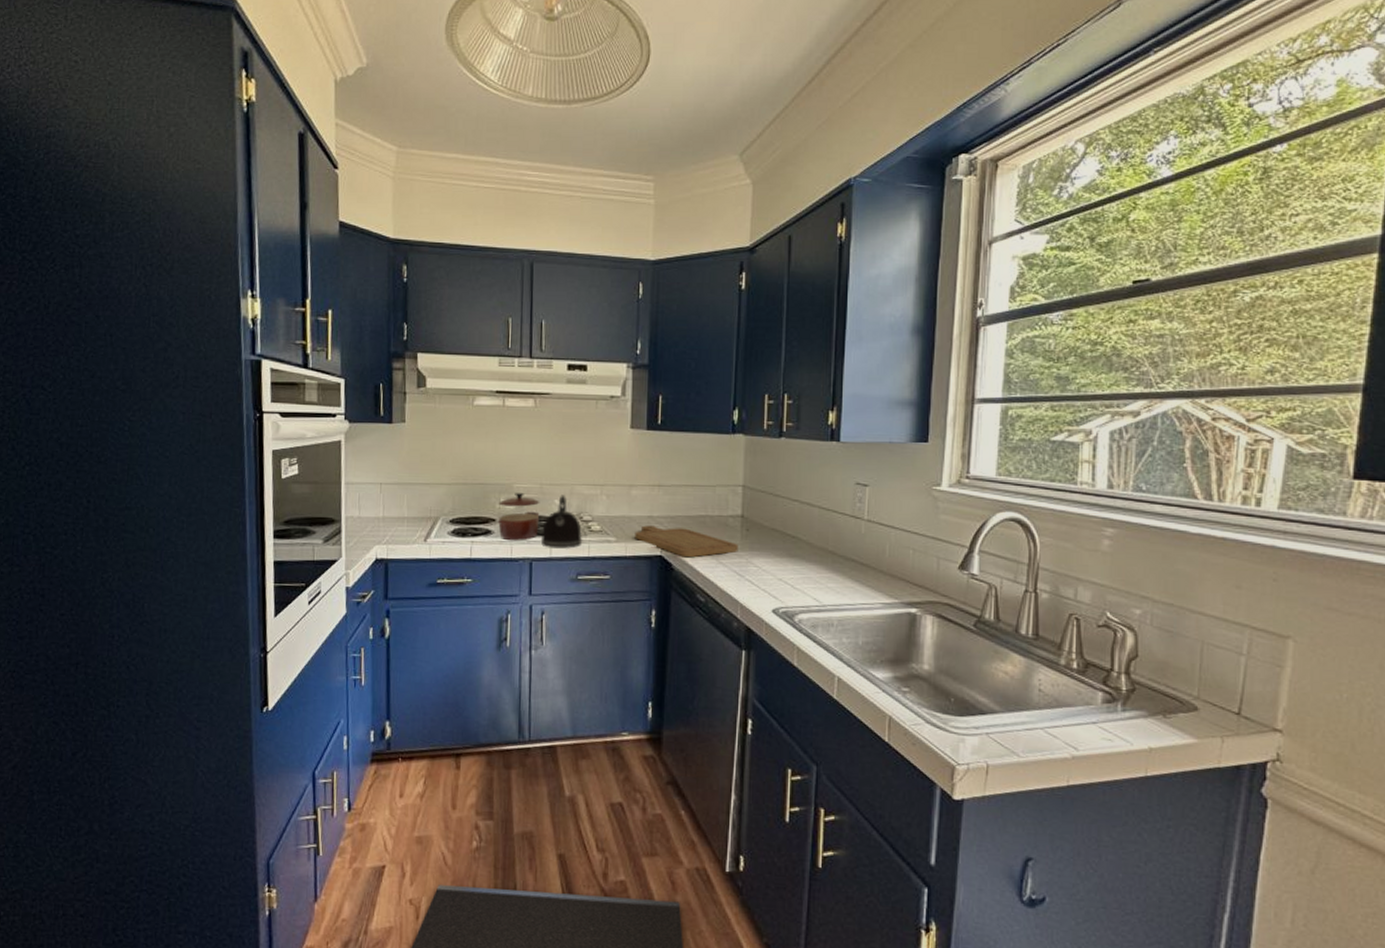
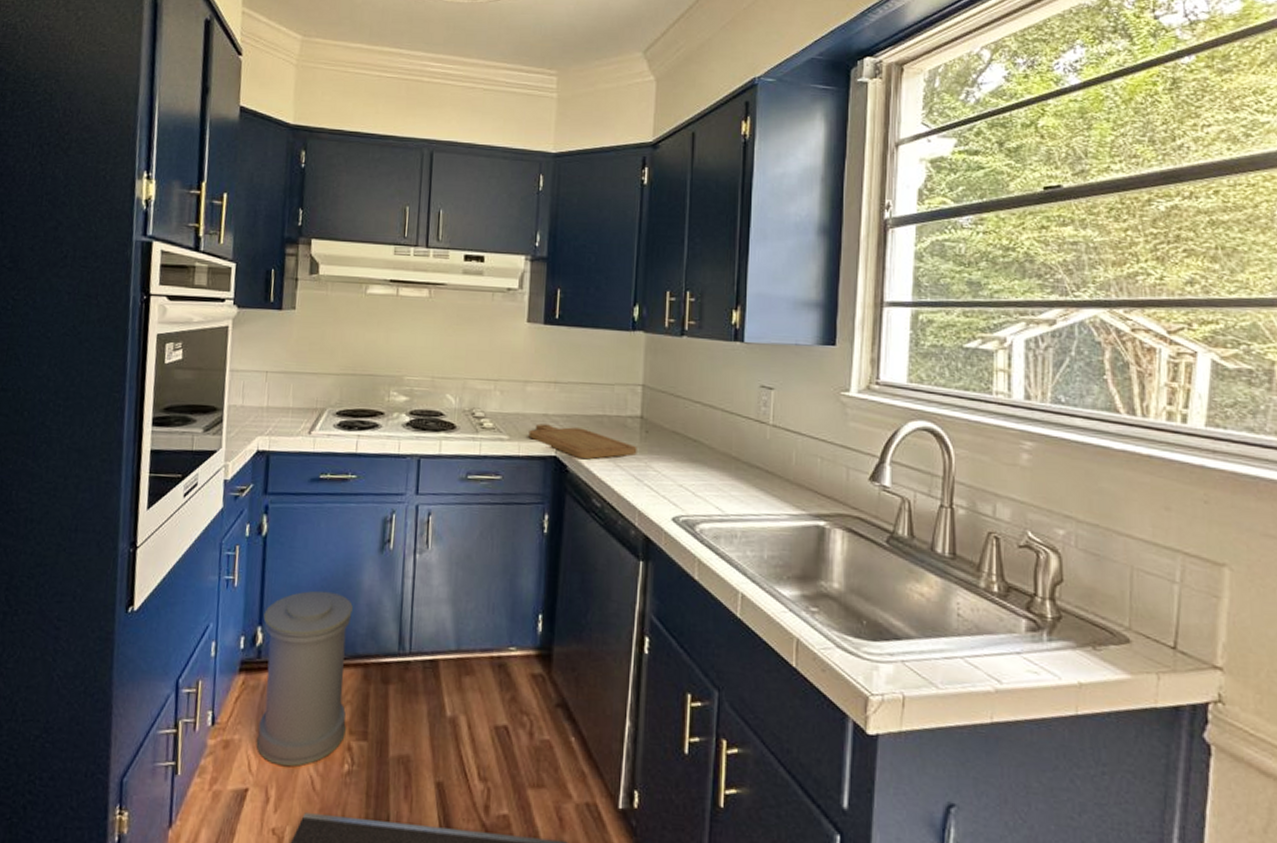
trash can: none [390,687,474,845] -> present [256,590,353,767]
saucepan: present [497,493,540,542] -> none [385,386,431,437]
kettle: present [540,494,583,549] -> none [430,389,475,447]

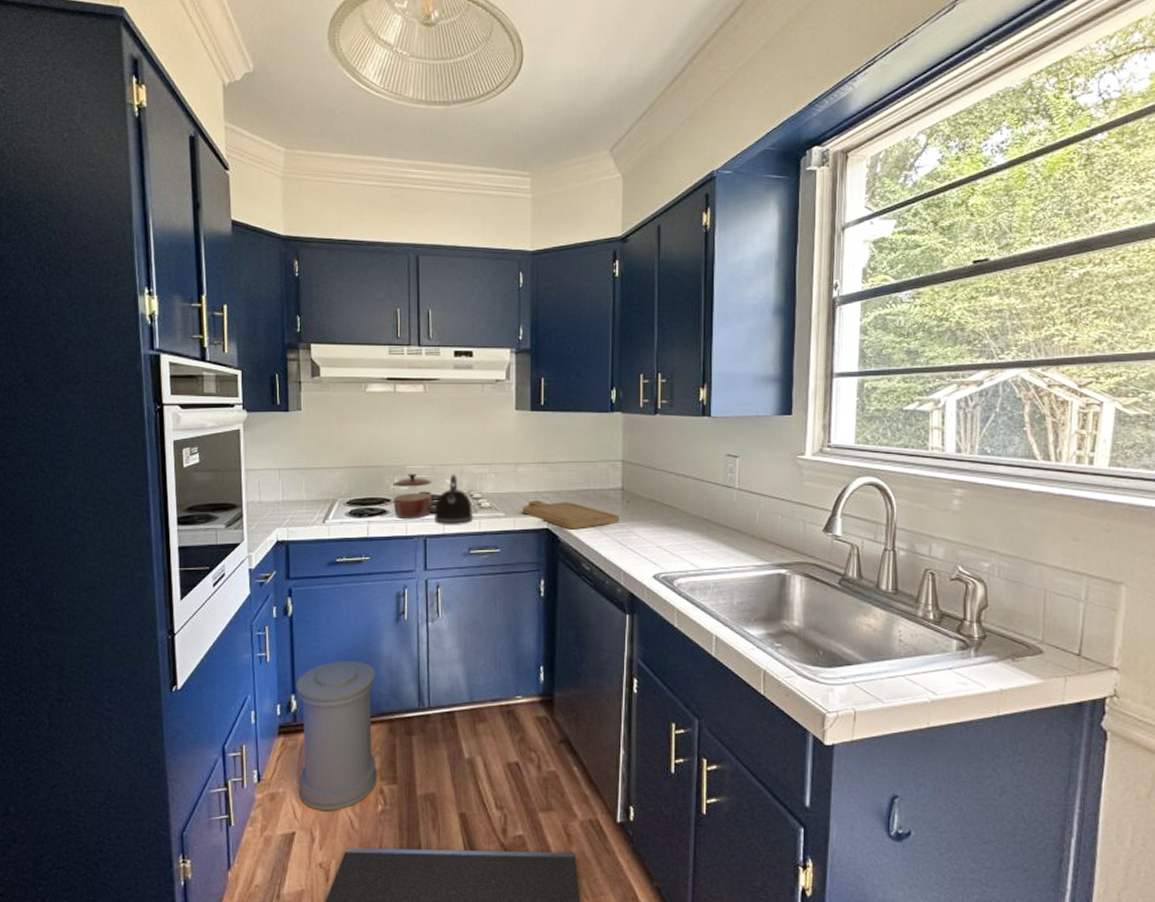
saucepan: none [385,386,431,437] -> present [392,474,432,520]
kettle: none [430,389,475,447] -> present [433,474,474,525]

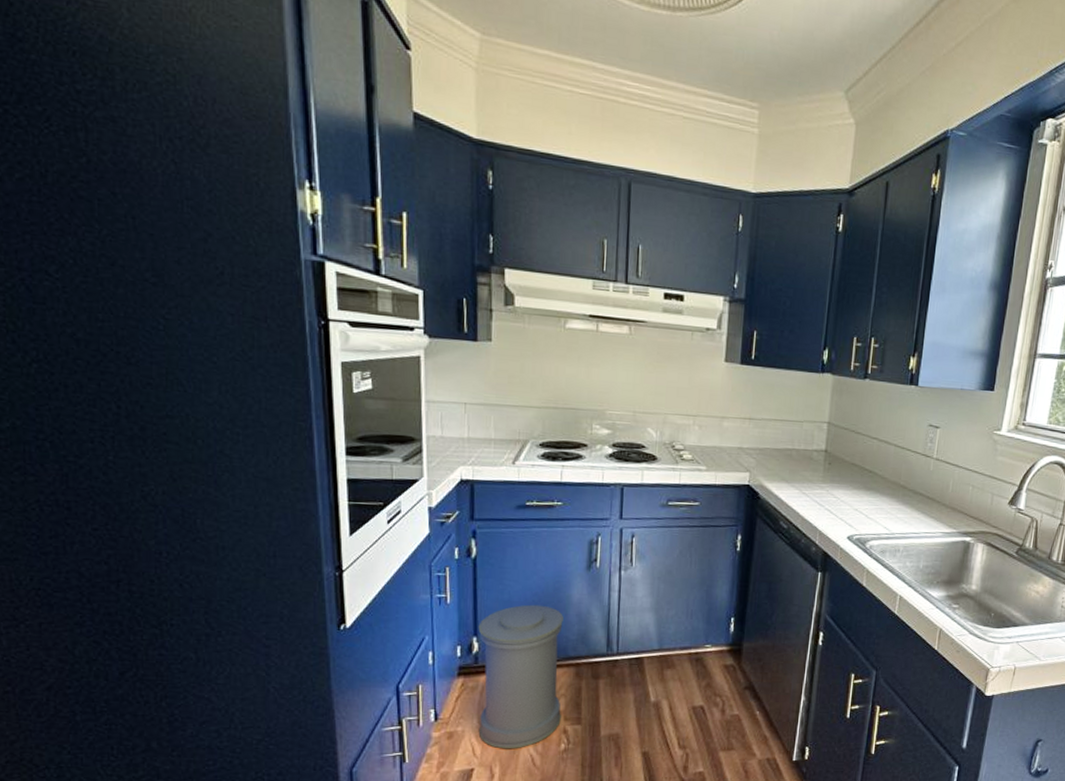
saucepan: present [392,474,432,520] -> none [589,419,633,467]
kettle: present [433,474,474,525] -> none [632,423,675,476]
chopping board: present [522,500,620,530] -> none [724,456,821,488]

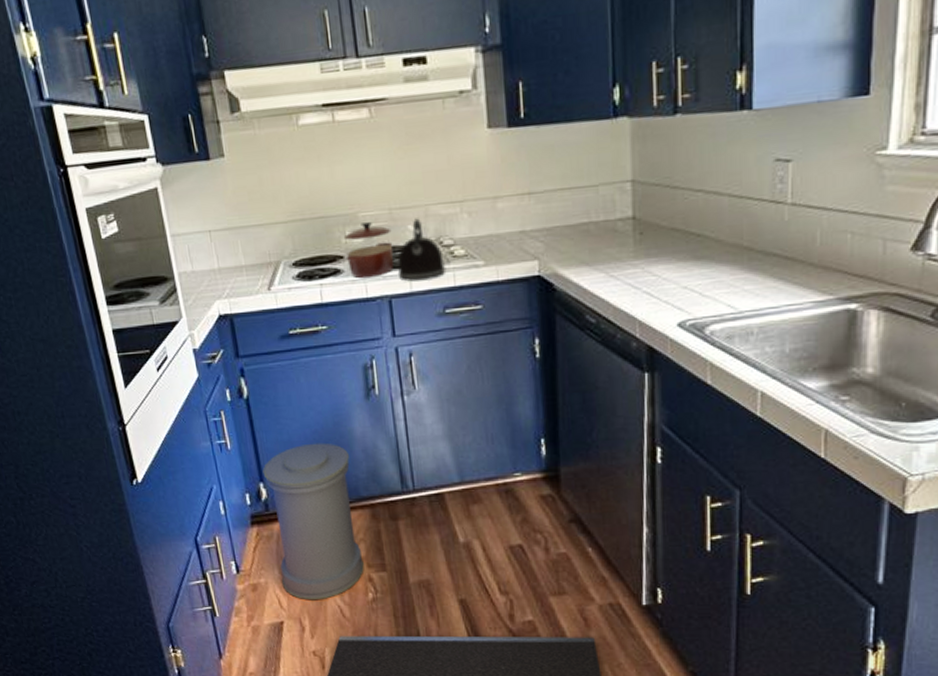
saucepan: none [589,419,633,467] -> present [345,222,394,279]
kettle: none [632,423,675,476] -> present [397,218,447,282]

